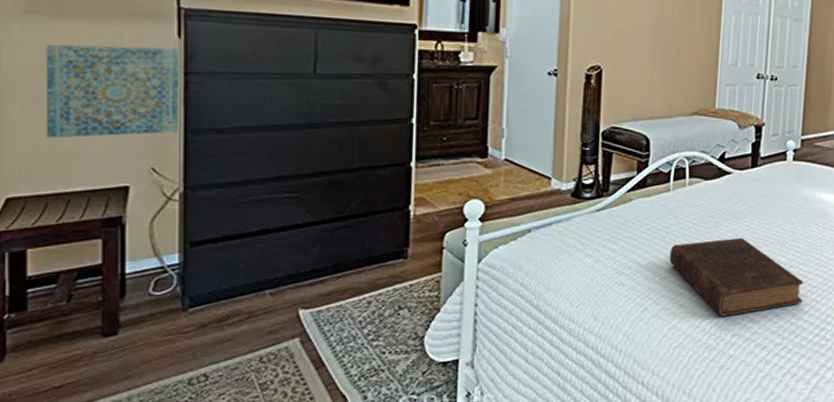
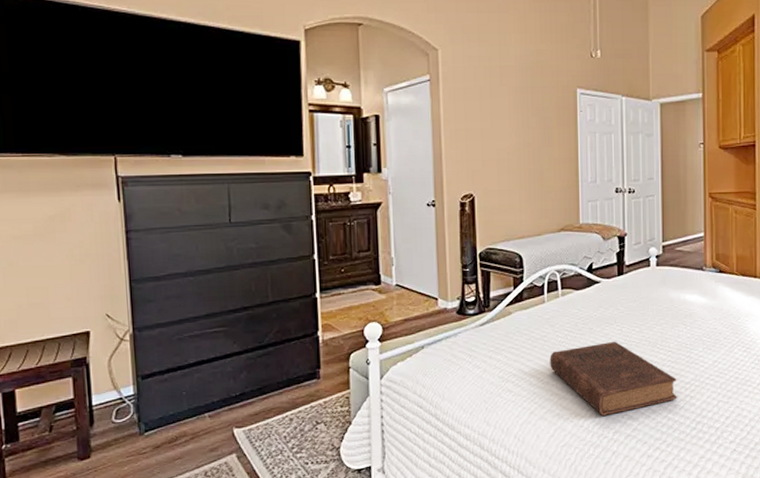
wall art: present [45,44,180,138] -> none [16,212,125,295]

